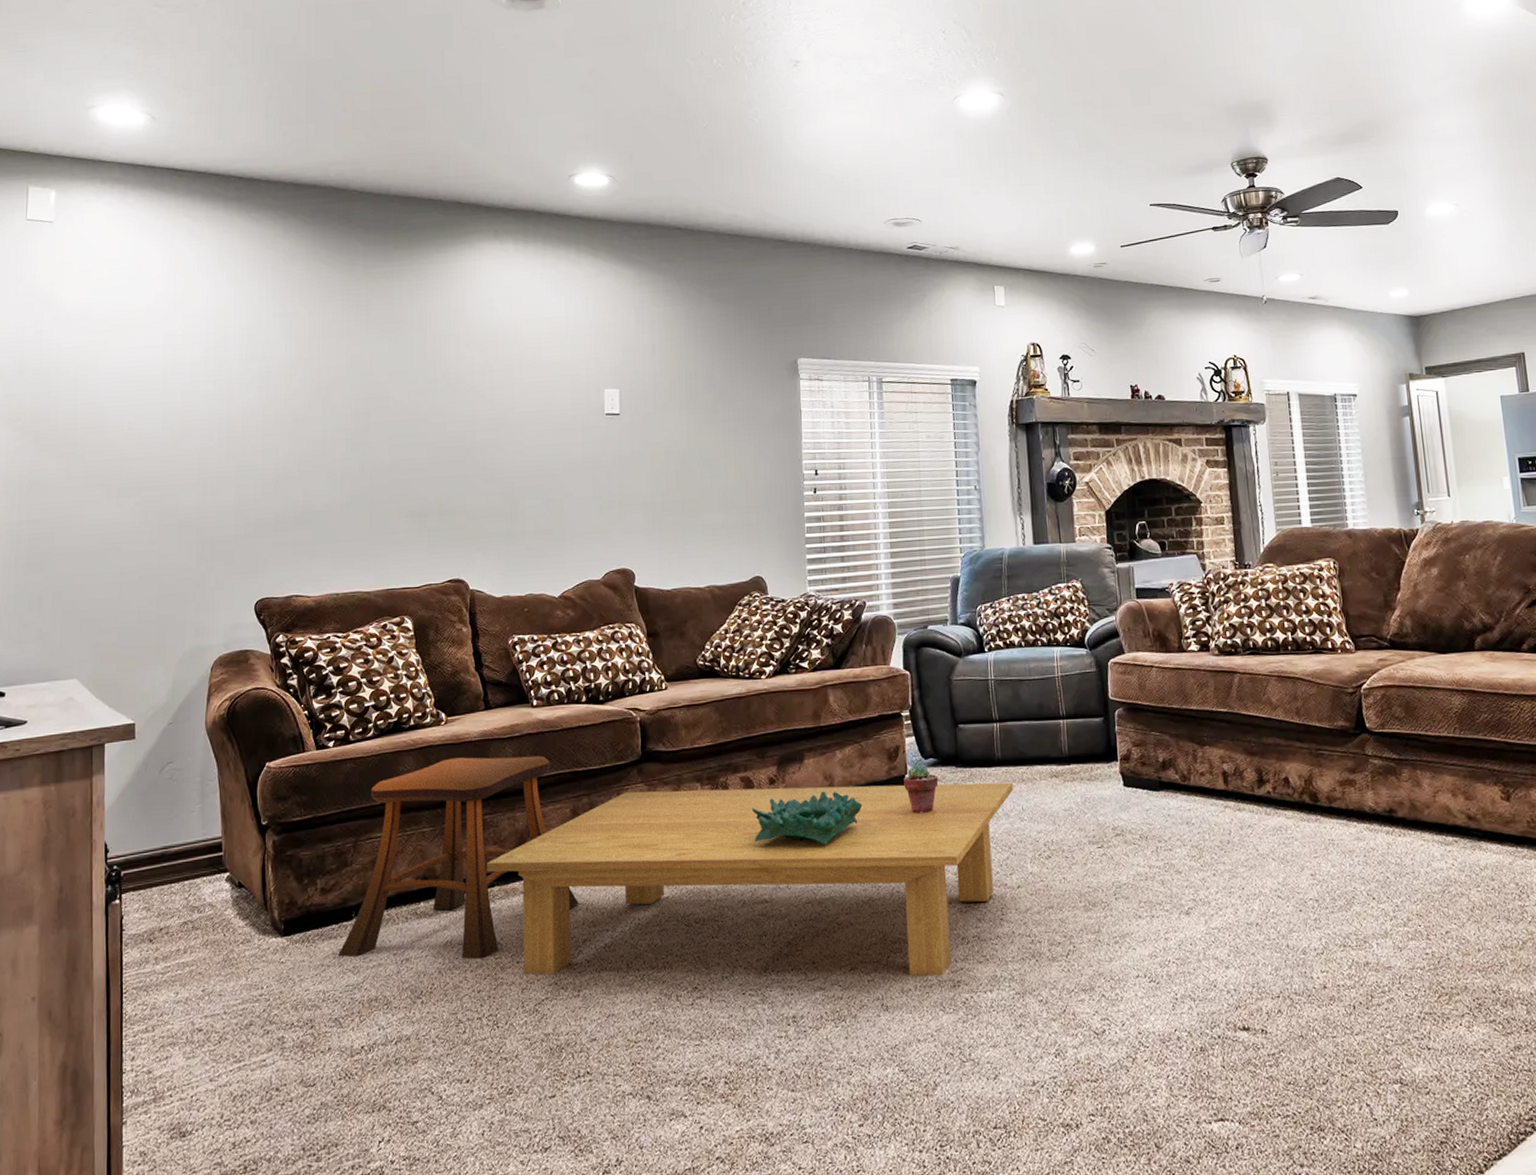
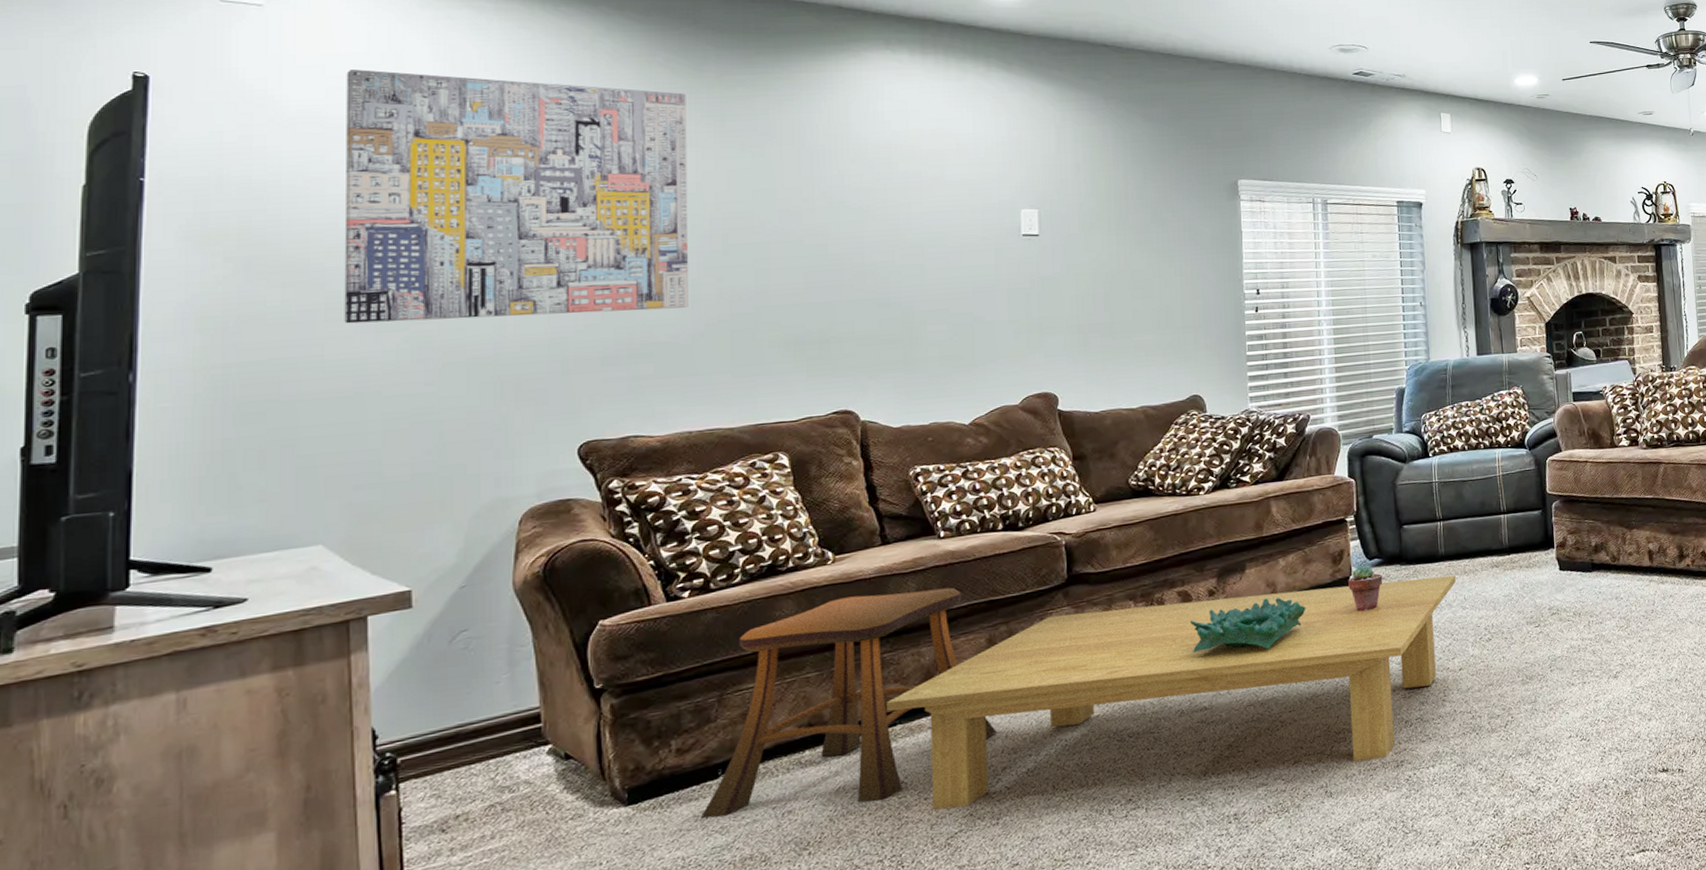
wall art: none [97,273,341,489] -> present [344,69,689,324]

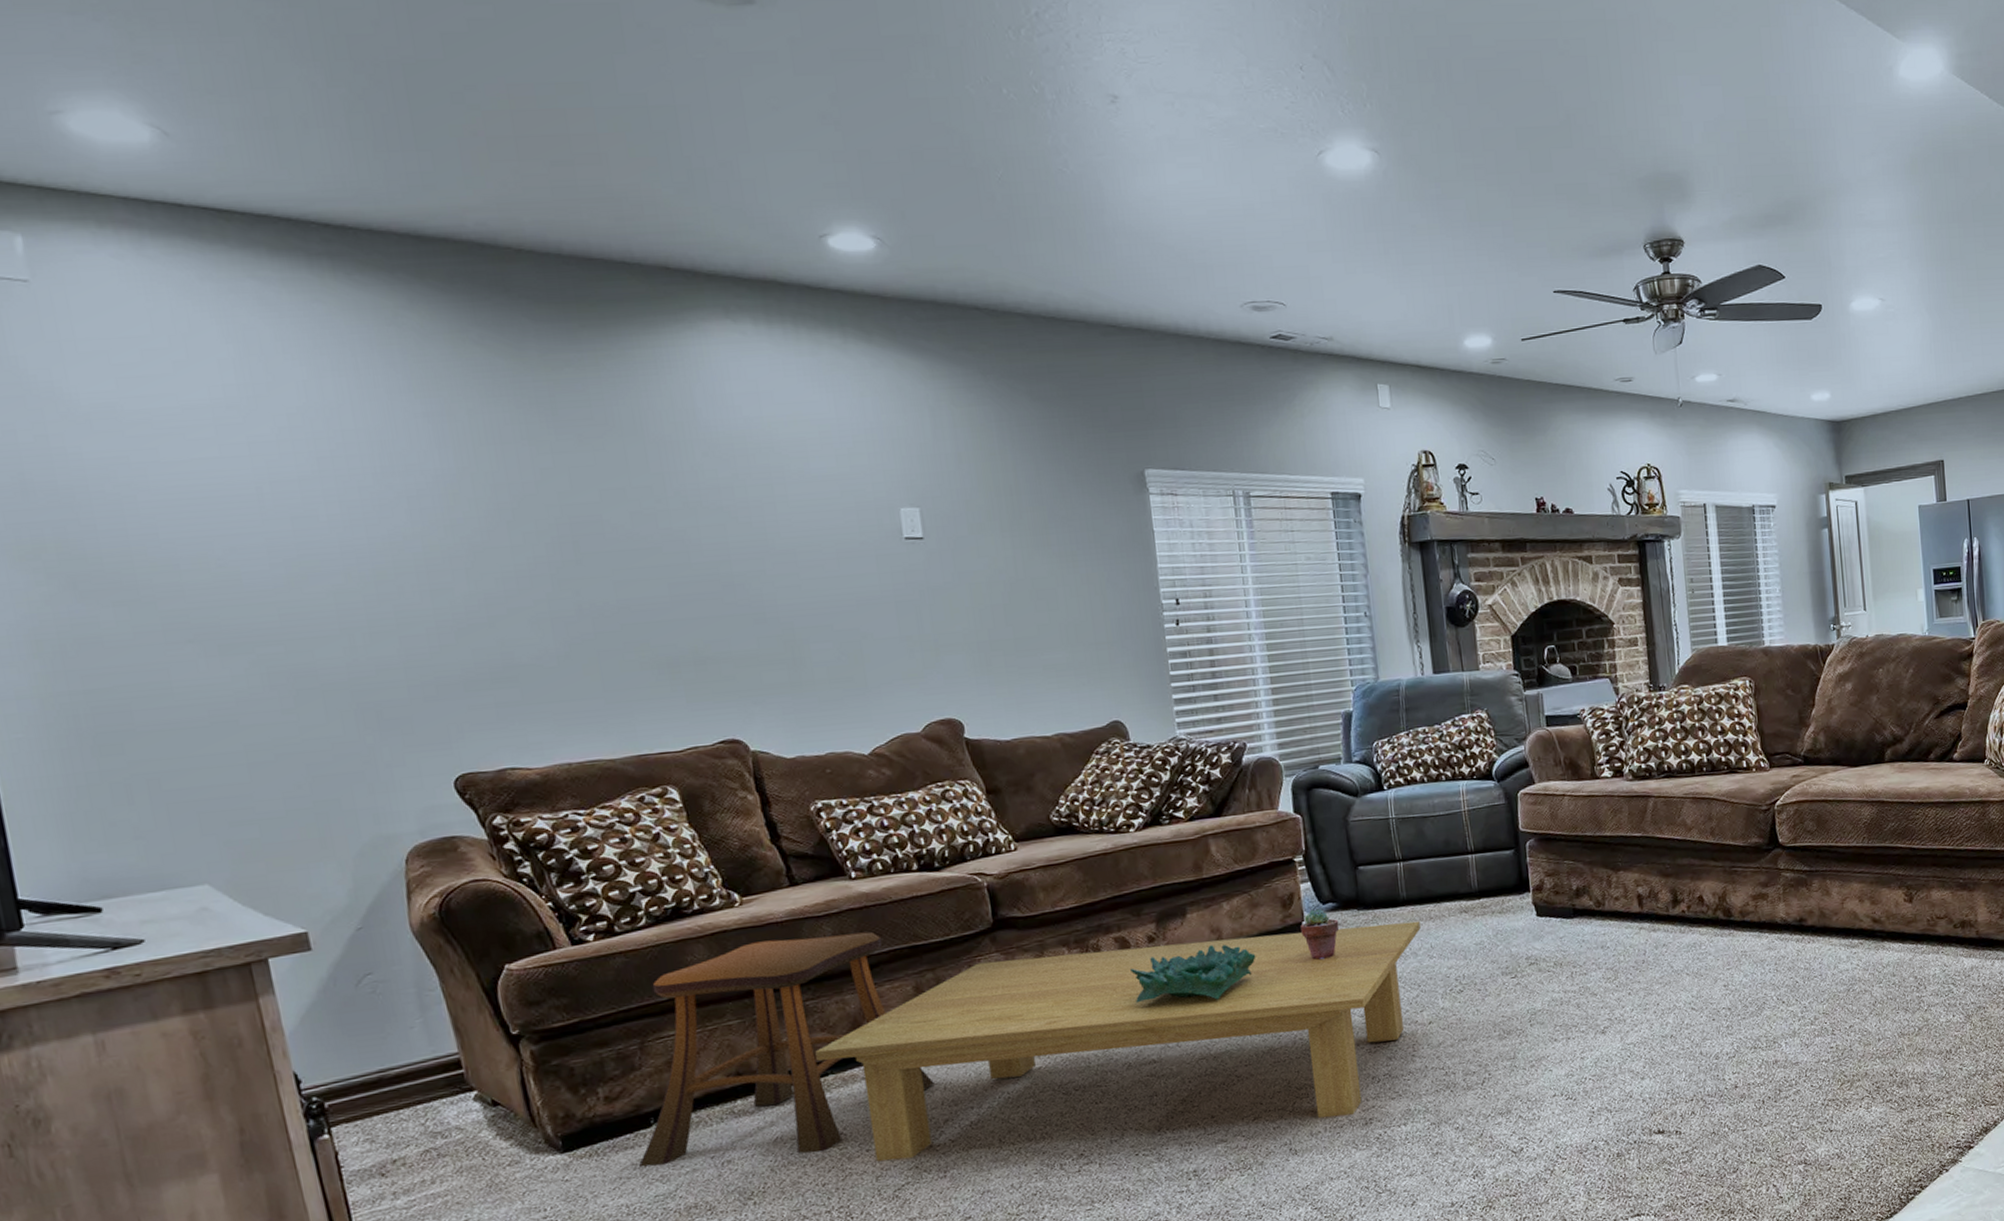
wall art: present [344,69,689,324] -> none [134,355,548,647]

